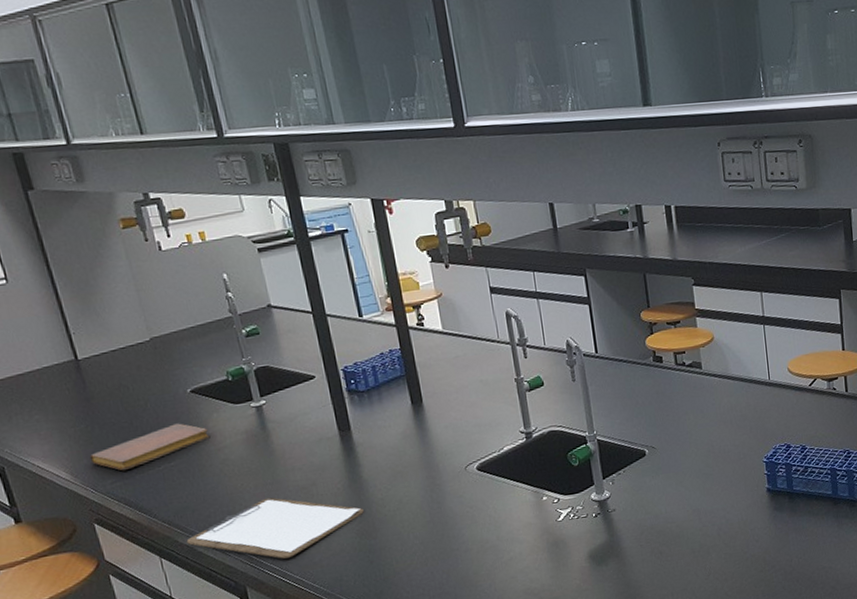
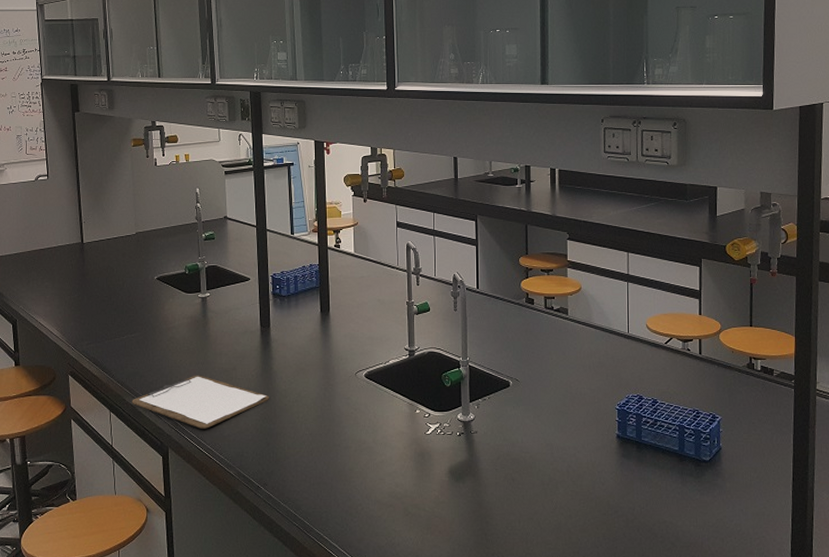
notebook: present [89,423,210,471] -> none [76,303,164,336]

